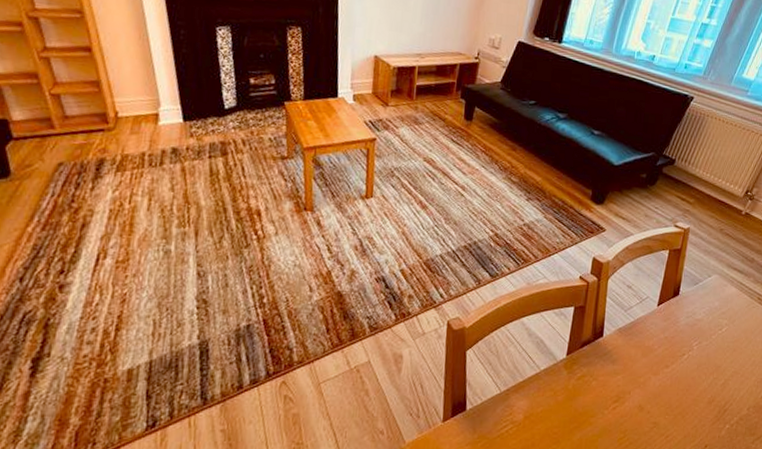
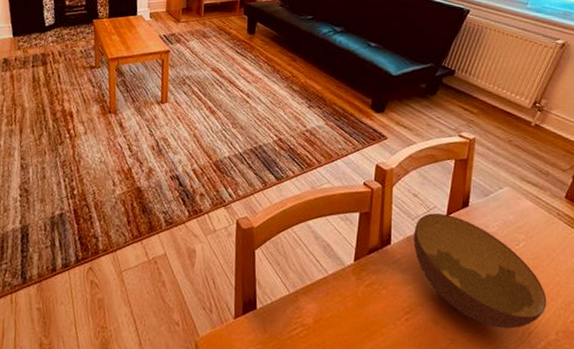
bowl: none [625,304,742,409] -> present [414,213,547,329]

